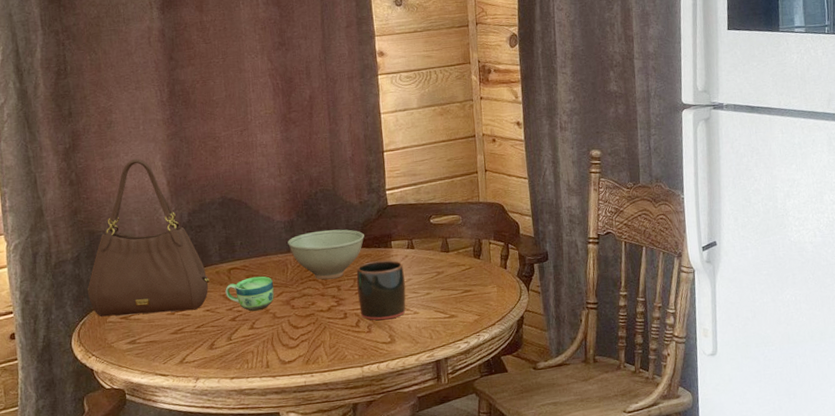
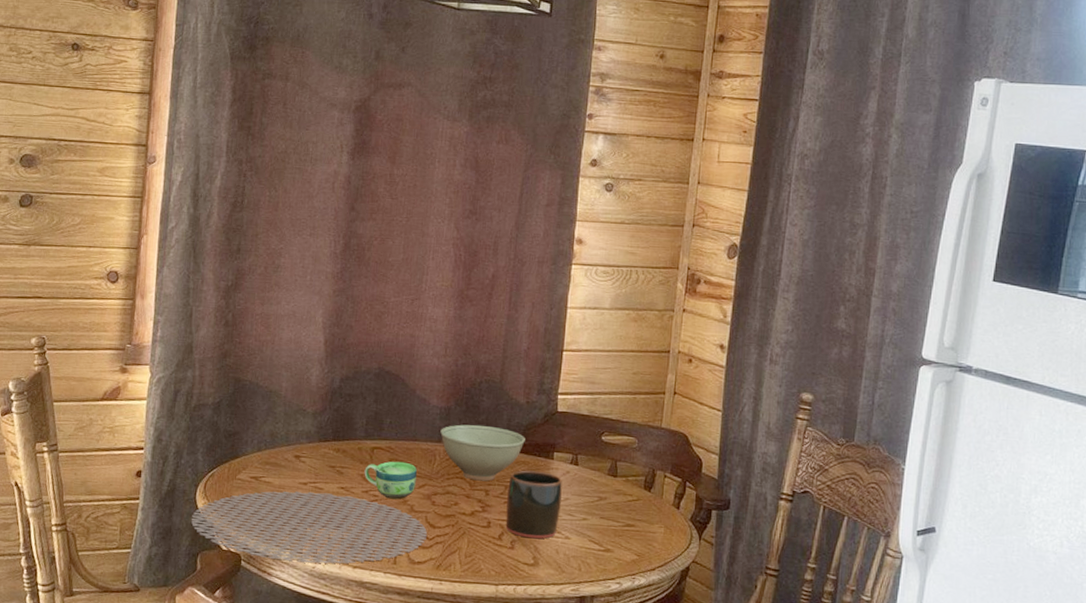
place mat: none [71,316,292,388] -> present [191,491,427,564]
handbag: present [87,158,210,317] -> none [222,309,350,485]

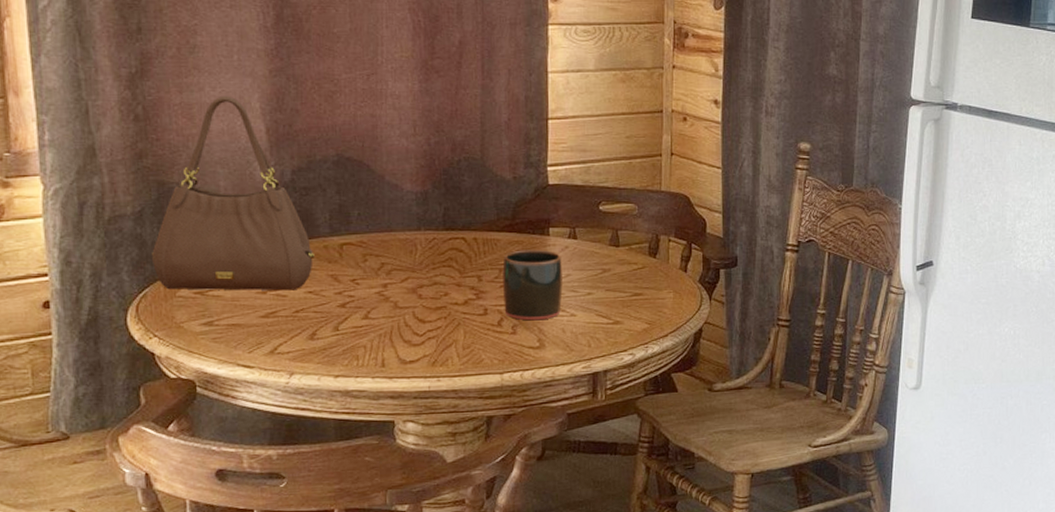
place mat: present [191,491,427,564] -> none [125,300,417,381]
handbag: none [222,309,350,485] -> present [152,96,315,291]
cup: present [364,461,417,500] -> none [334,256,397,298]
bowl: present [440,424,525,481] -> none [419,207,516,267]

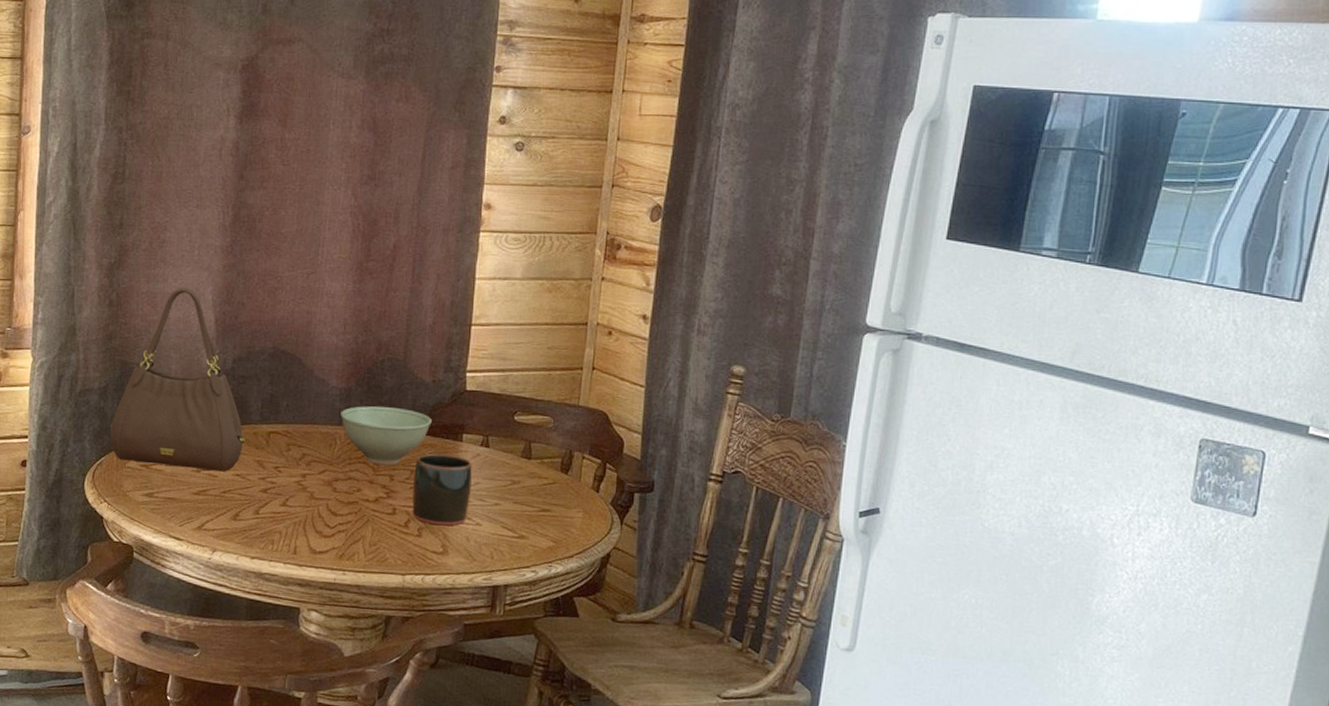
bowl: none [419,207,516,267] -> present [340,406,432,466]

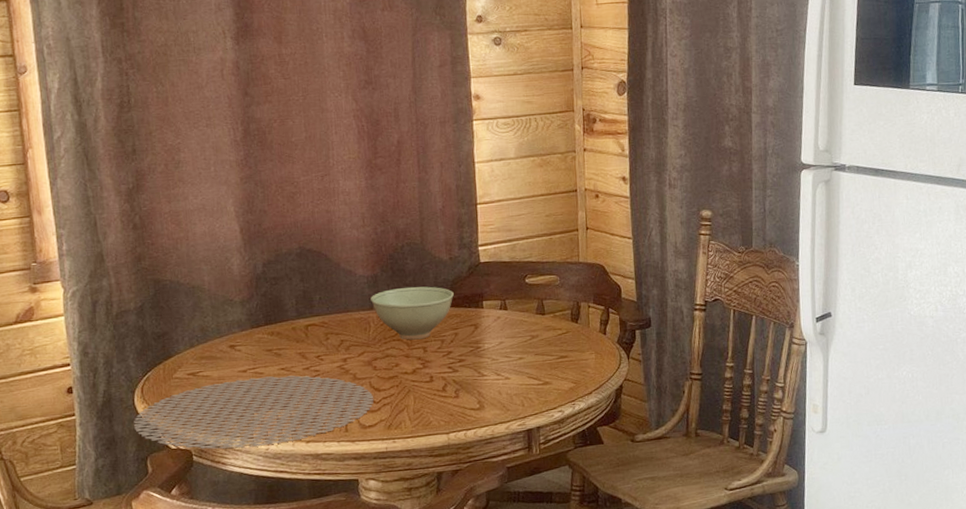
place mat: none [80,479,328,555] -> present [134,375,374,450]
handbag: present [110,287,245,472] -> none [152,202,285,373]
mug: present [412,453,472,526] -> none [444,321,497,385]

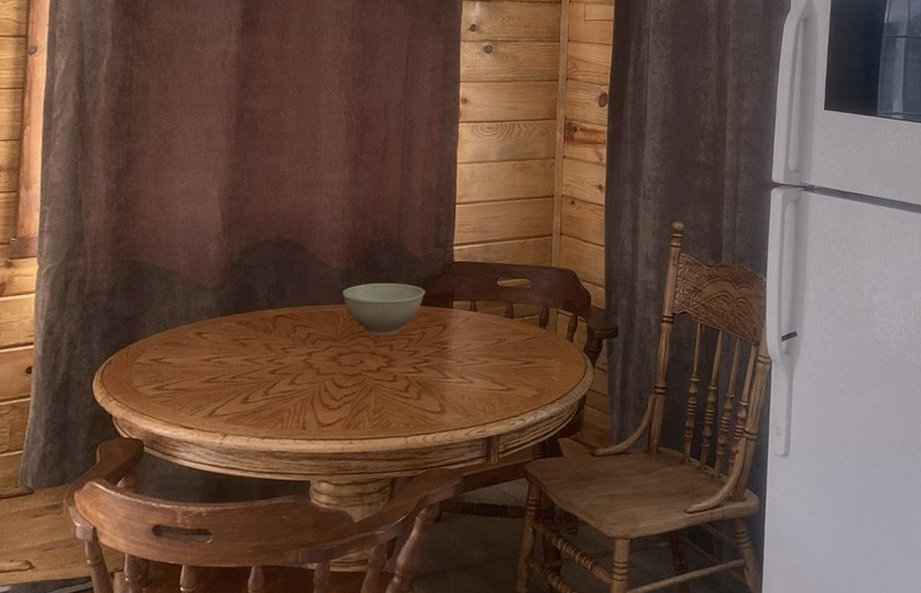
place mat: present [134,375,374,450] -> none [89,367,334,441]

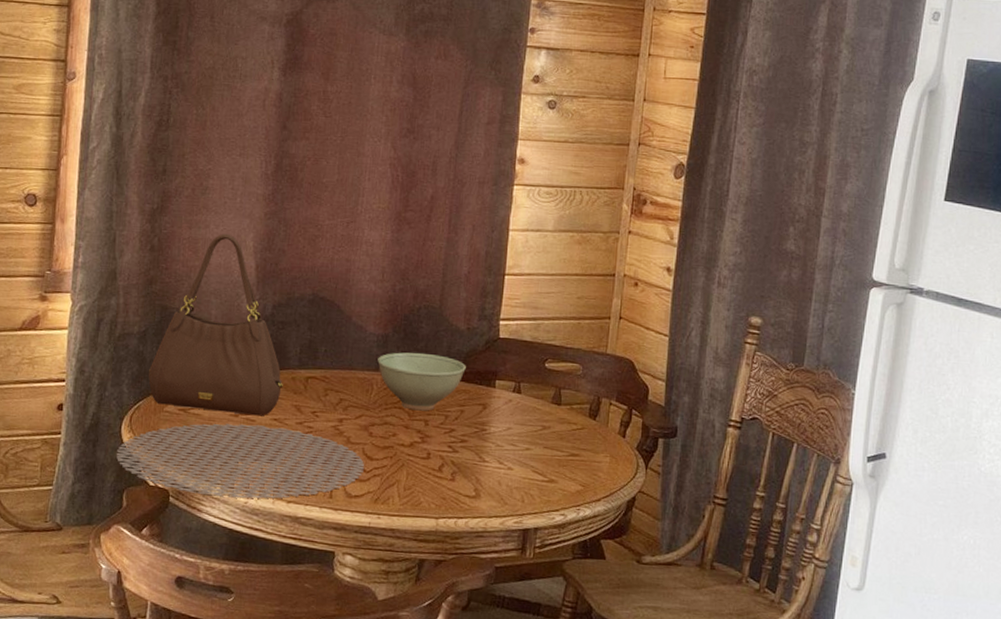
place mat: none [89,367,334,441] -> present [116,423,364,499]
handbag: none [119,187,253,358] -> present [148,233,283,416]

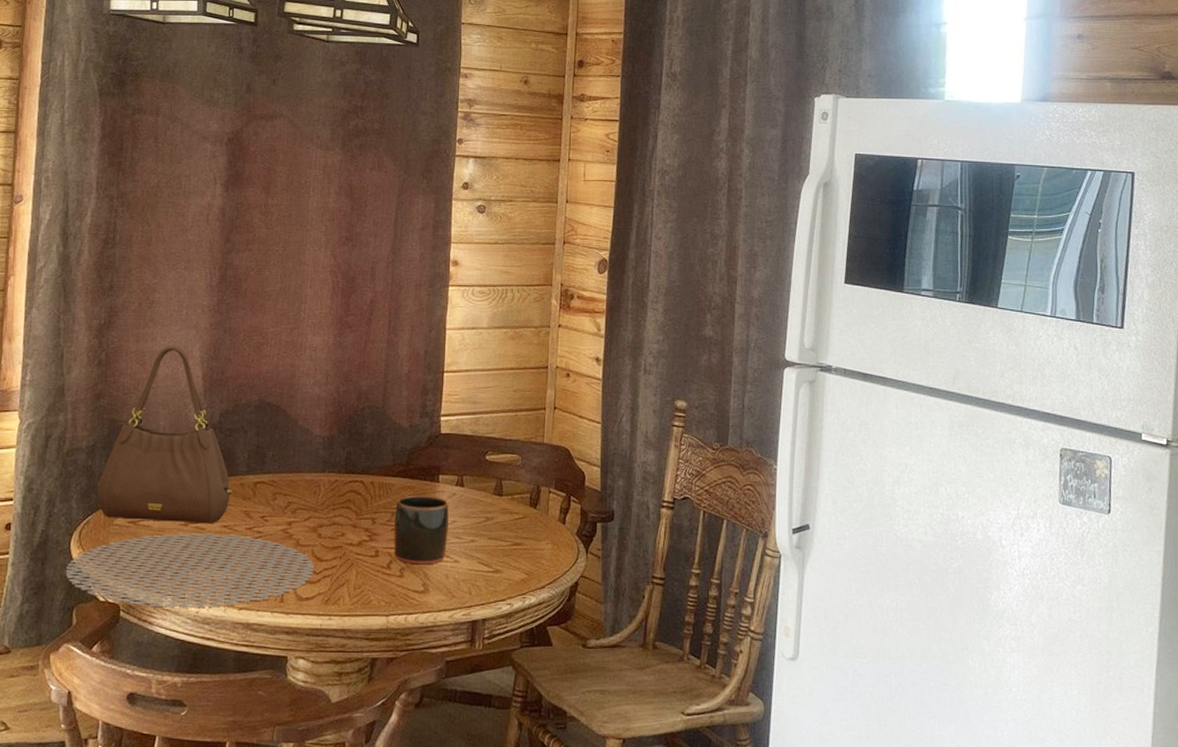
bowl: present [377,352,466,411] -> none [324,452,410,509]
mug: none [446,399,505,470] -> present [394,495,449,565]

